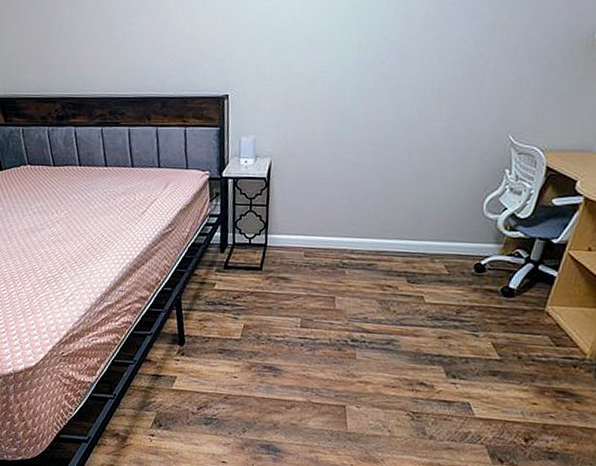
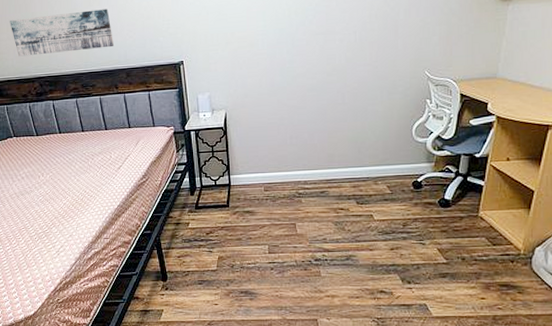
wall art: none [33,23,151,71] -> present [10,9,115,57]

